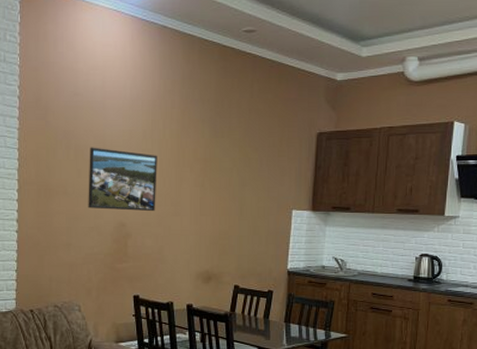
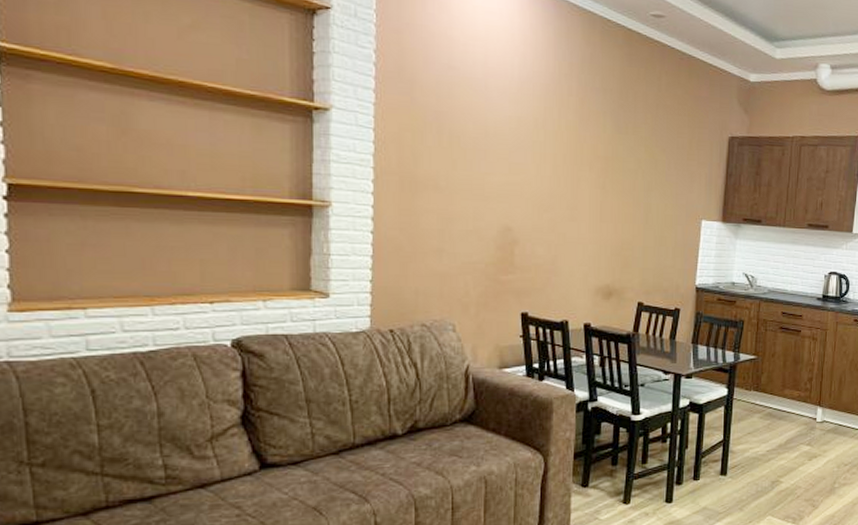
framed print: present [88,147,157,212] -> none [465,133,551,215]

